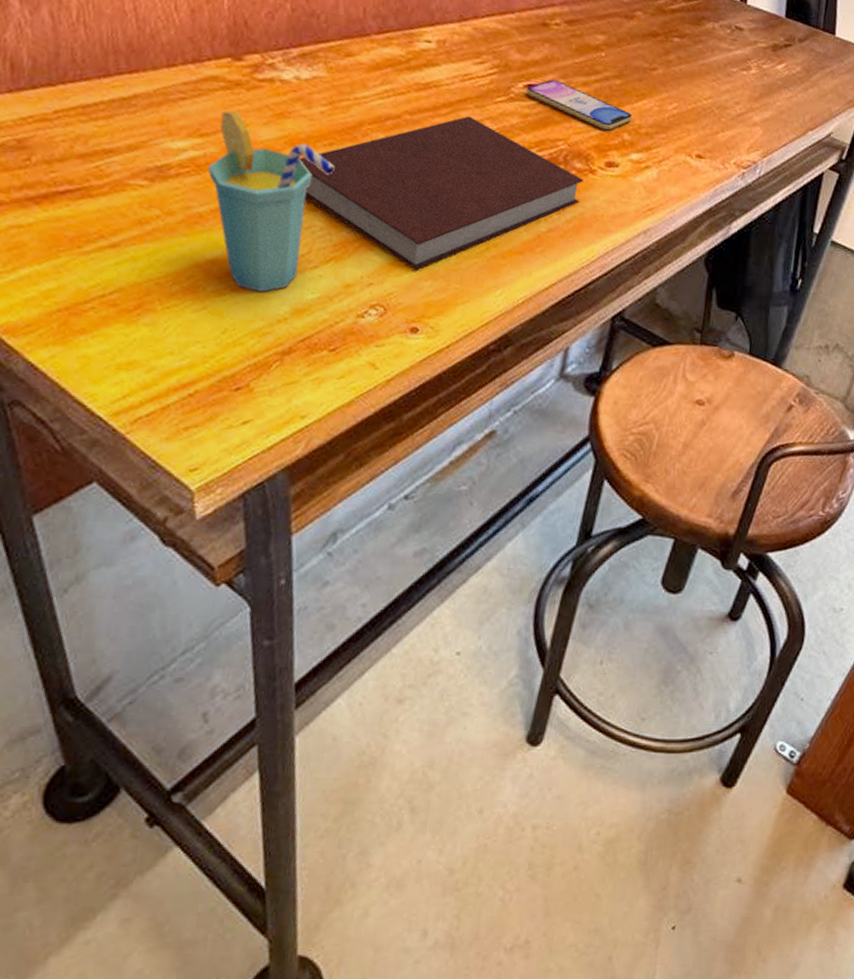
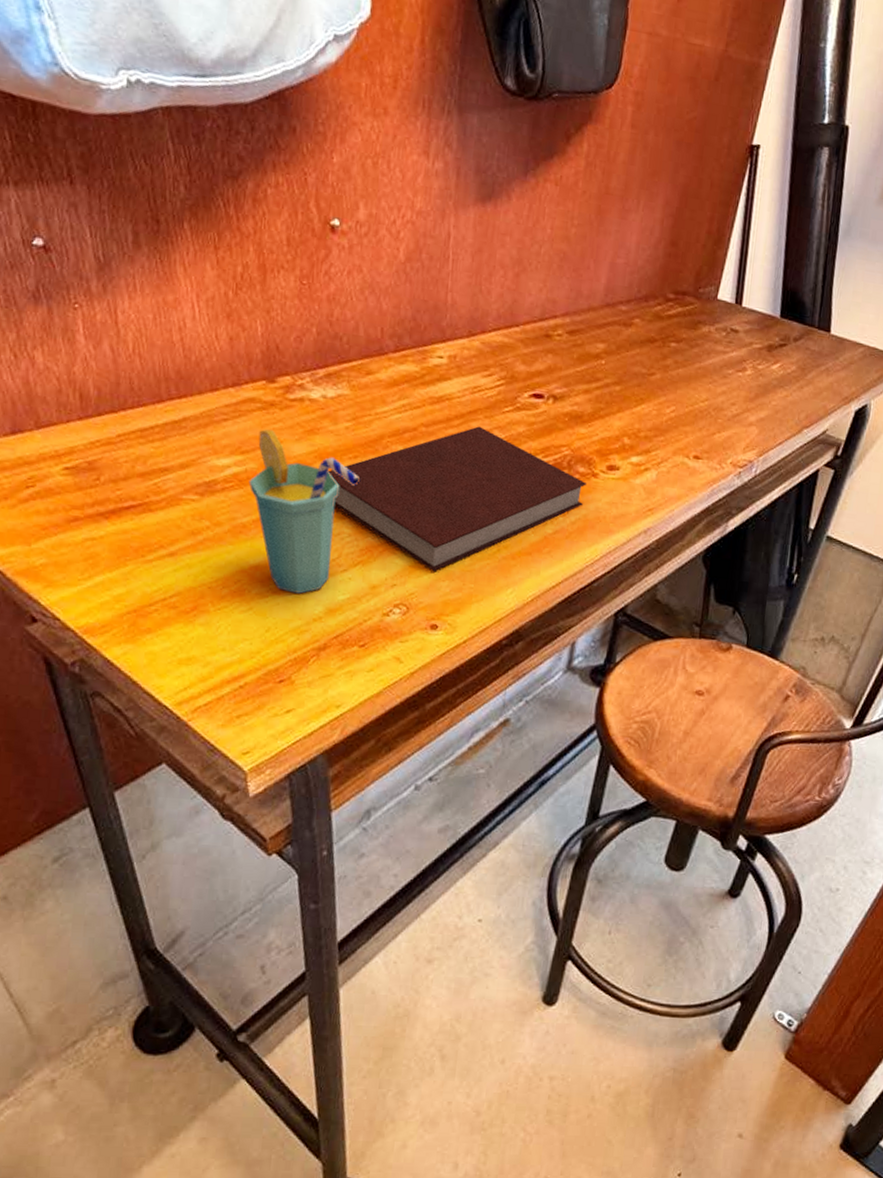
smartphone: present [526,79,632,131] -> none [531,388,632,435]

